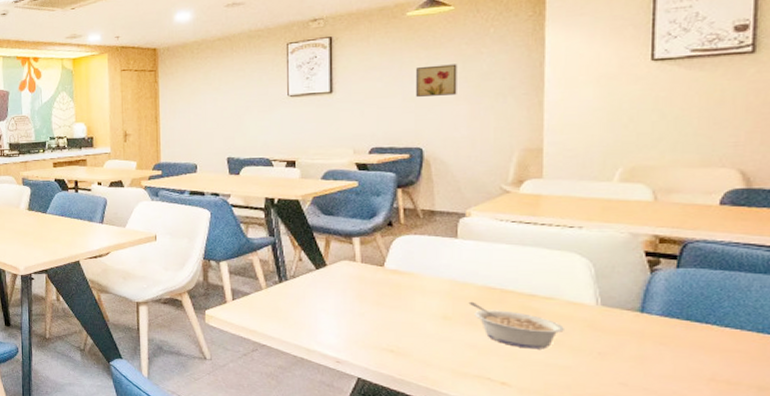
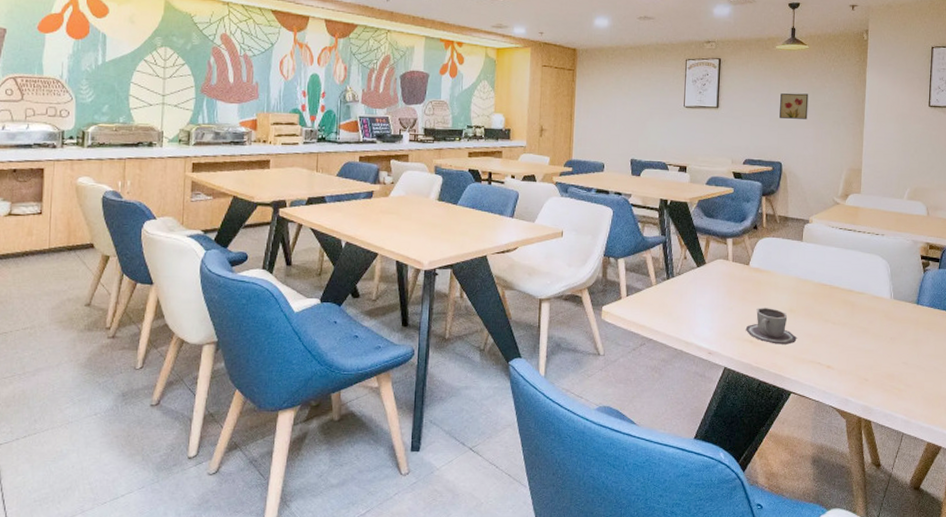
cup: none [383,314,455,356] -> present [745,308,797,345]
legume: present [468,301,564,349] -> none [808,296,870,336]

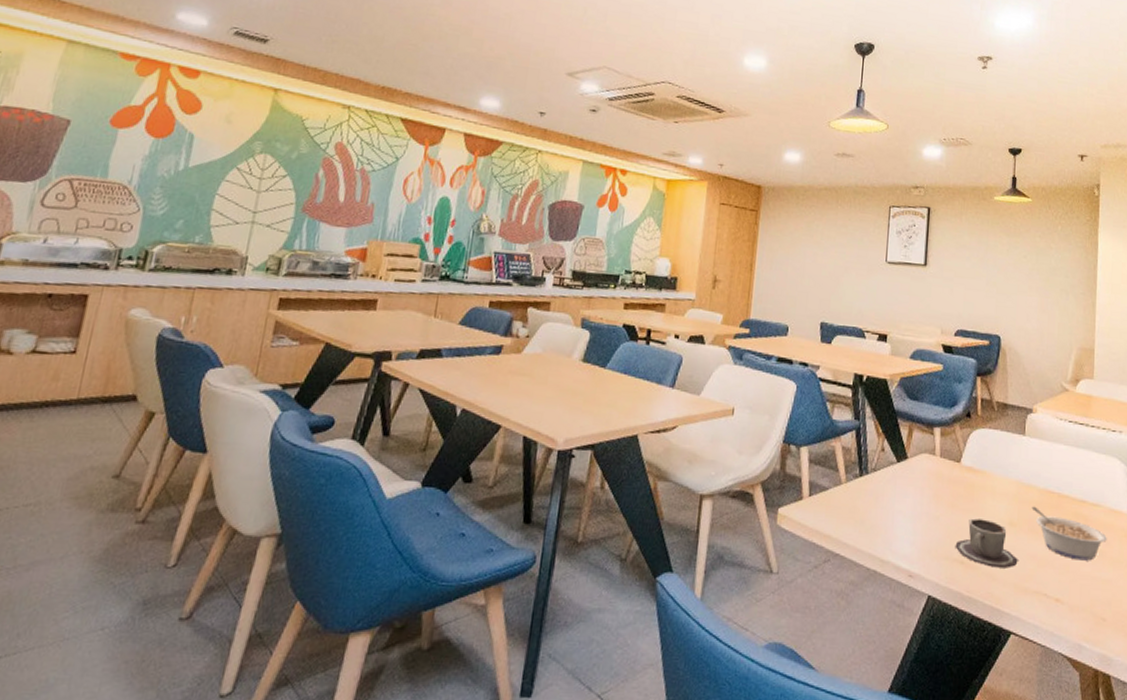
wall art: present [779,93,809,119] -> none [998,253,1032,286]
legume: none [808,296,870,336] -> present [1031,506,1107,561]

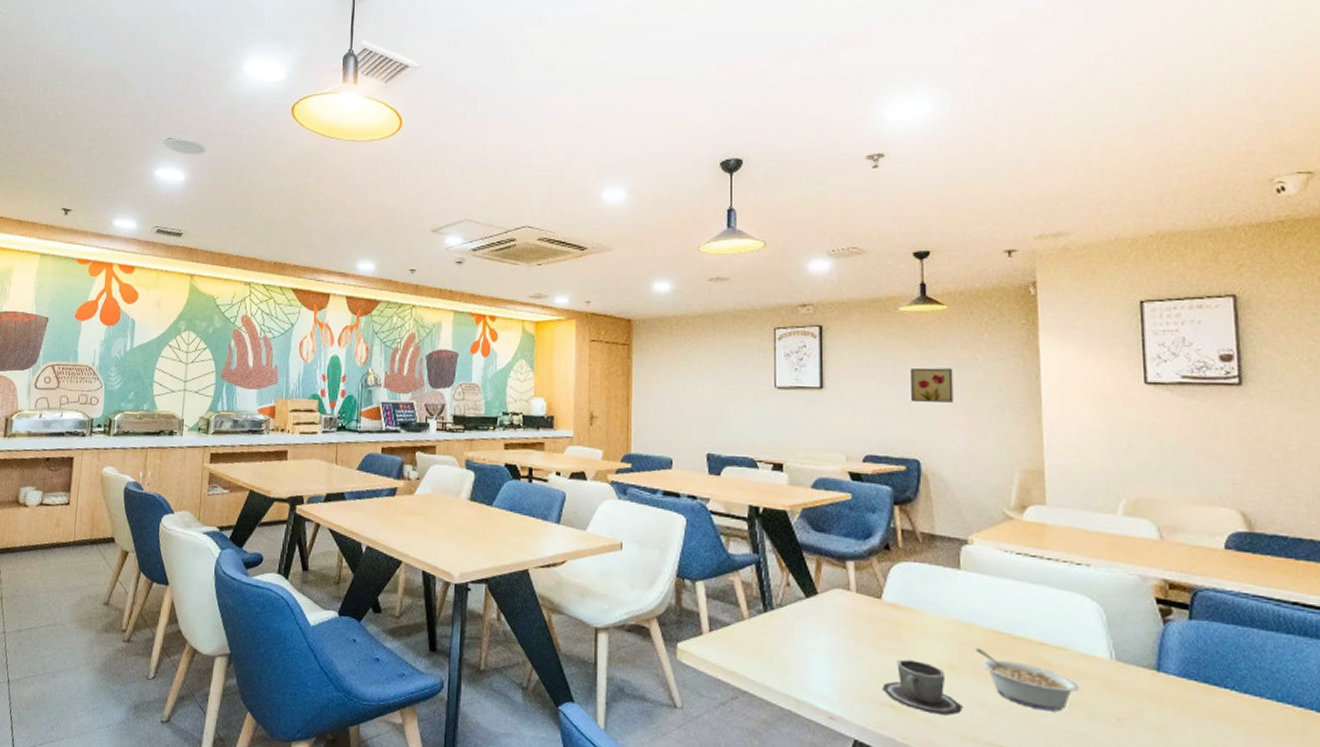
wall art: none [998,253,1032,286] -> present [911,367,954,403]

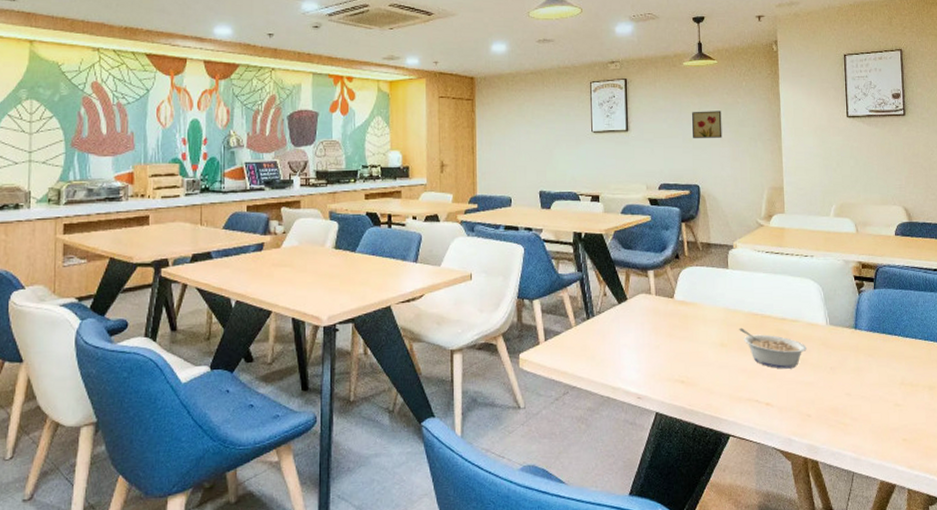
cup: present [882,659,963,716] -> none [675,343,731,383]

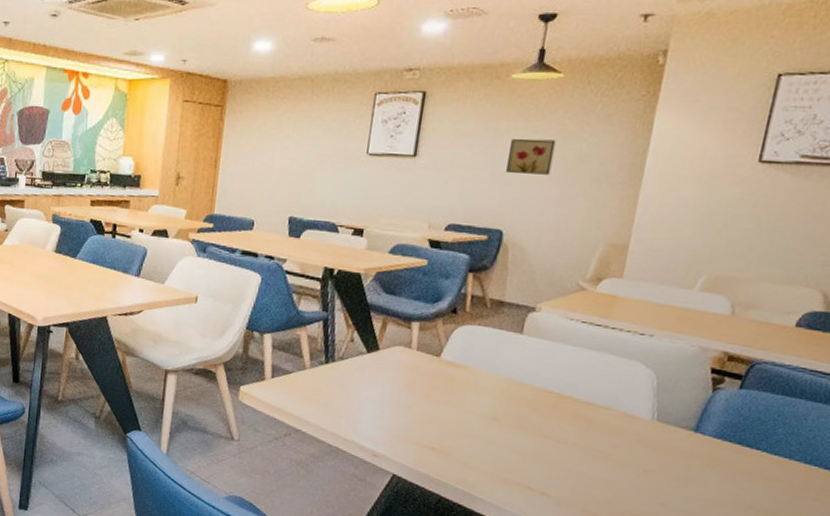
legume: present [739,327,807,369] -> none [522,403,615,462]

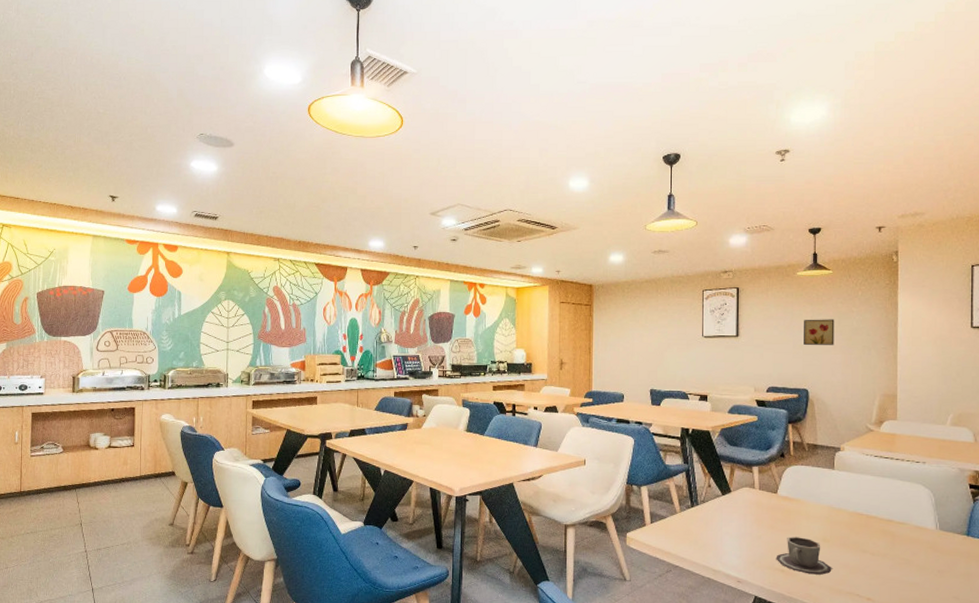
cup: none [426,410,500,459] -> present [776,537,832,575]

